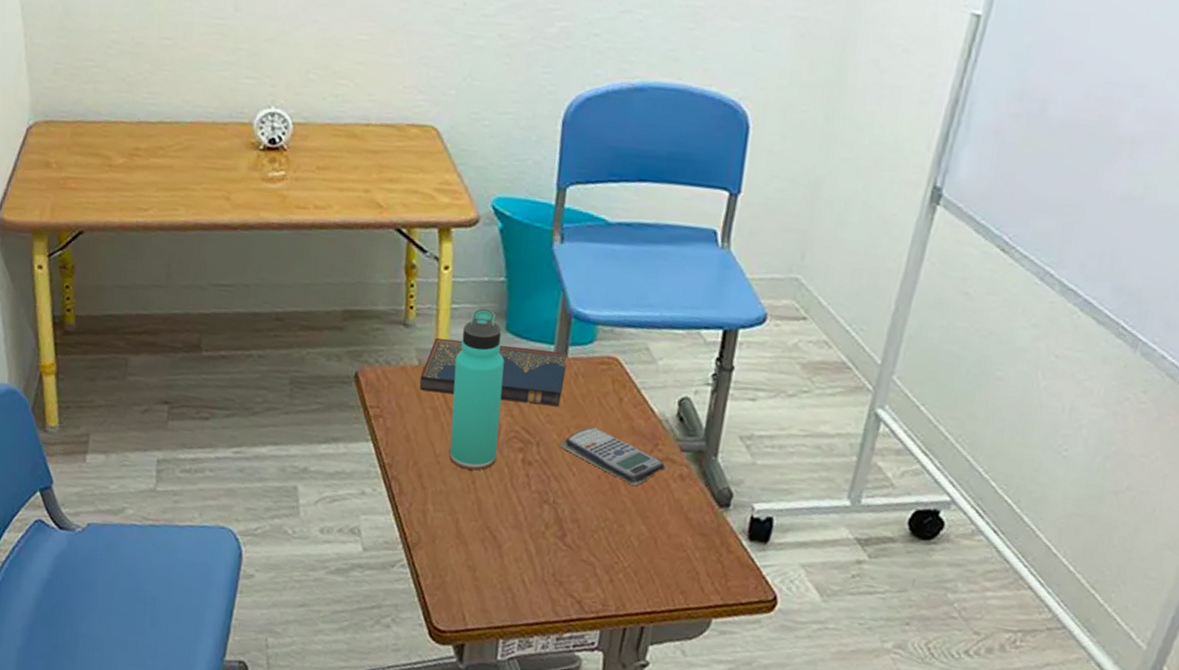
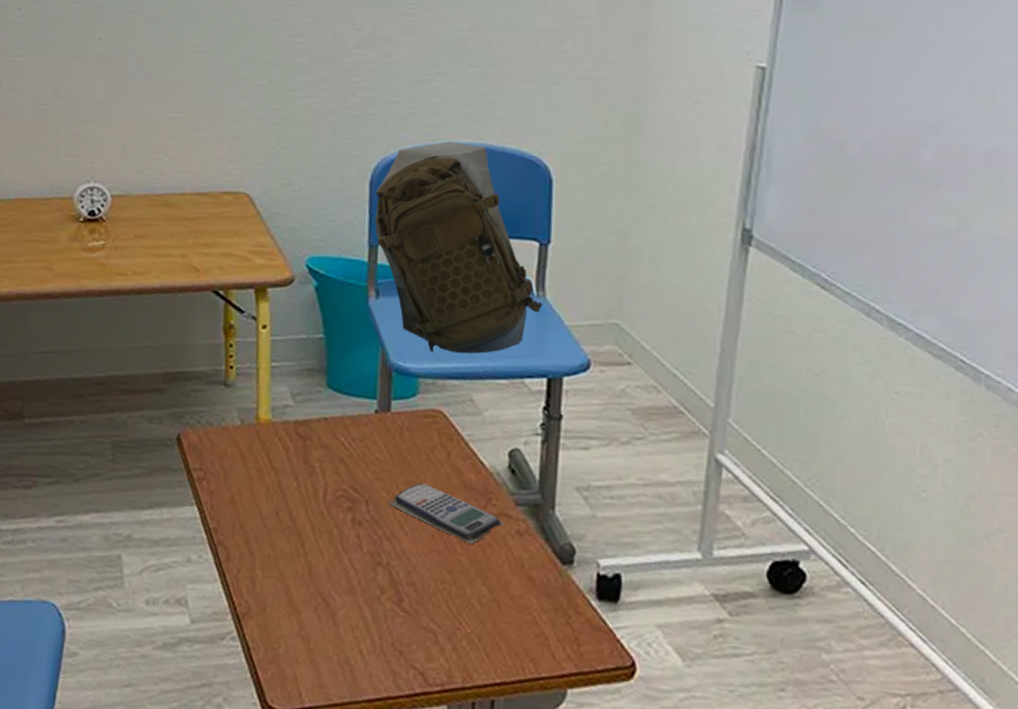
hardcover book: present [419,337,568,406] -> none [242,396,391,462]
thermos bottle: present [449,308,505,471] -> none [276,365,327,533]
backpack: none [564,80,727,303] -> present [374,141,543,354]

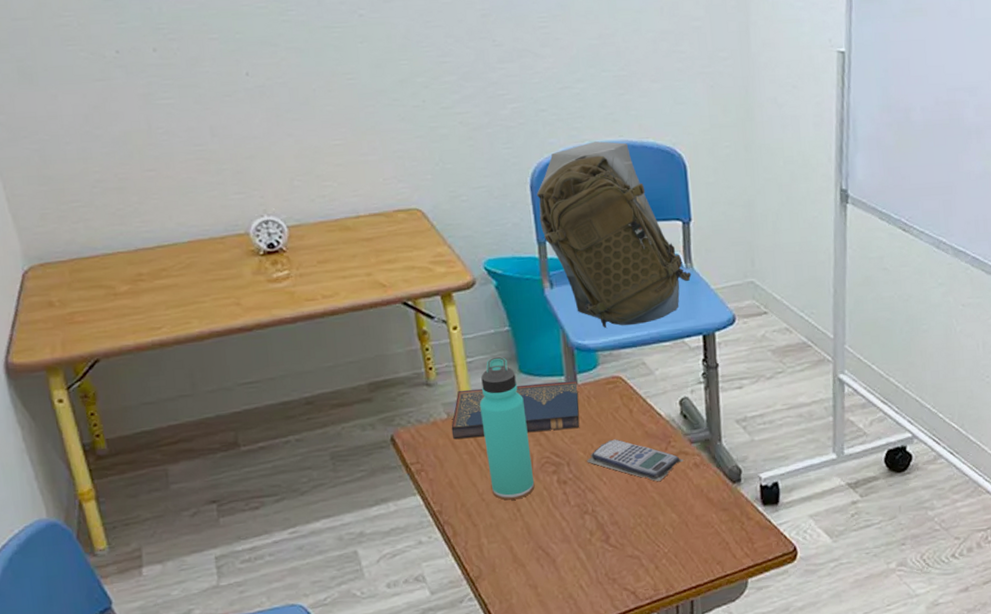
hardcover book: none [242,396,391,462] -> present [451,380,580,439]
thermos bottle: none [276,365,327,533] -> present [480,356,535,500]

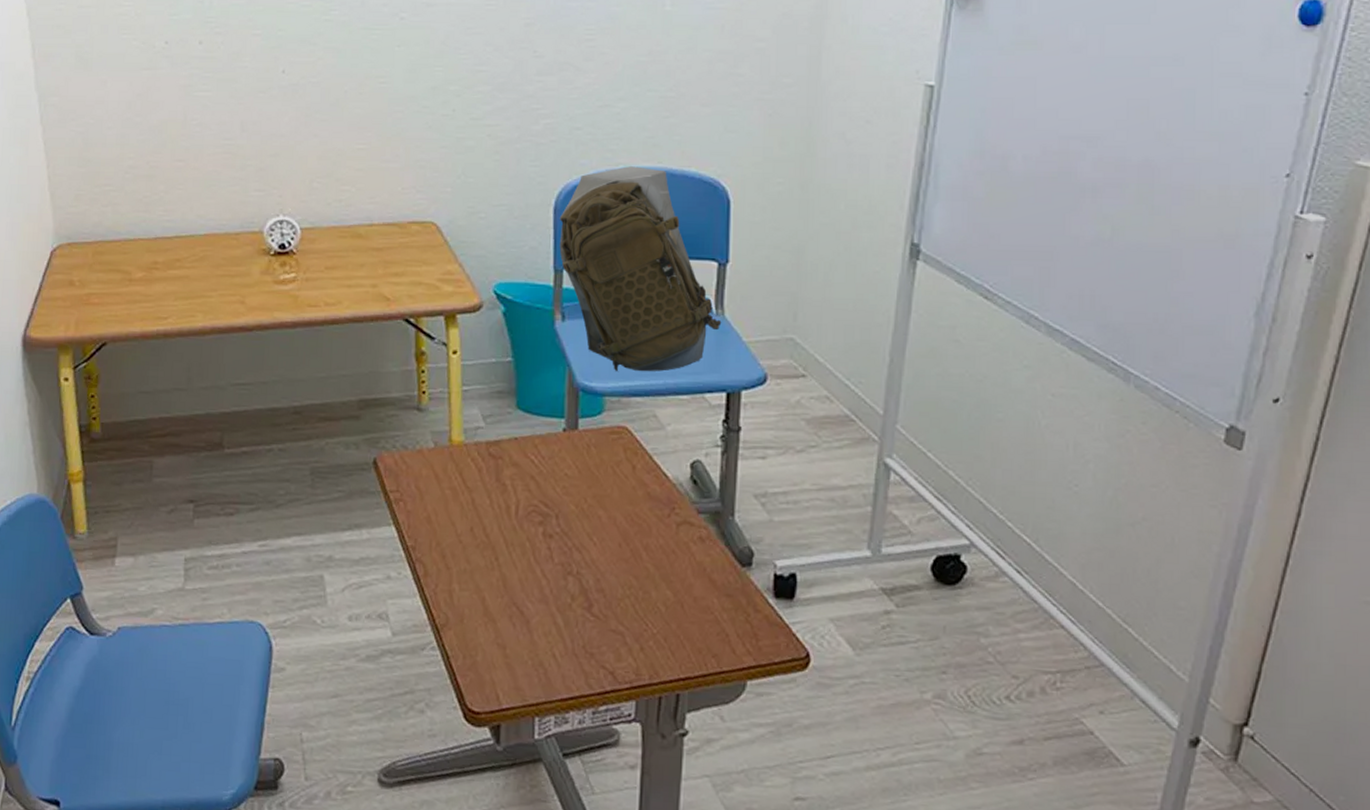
hardcover book: present [451,380,580,439] -> none [436,419,578,477]
thermos bottle: present [480,356,535,500] -> none [470,388,518,547]
calculator: present [586,439,684,481] -> none [578,496,687,551]

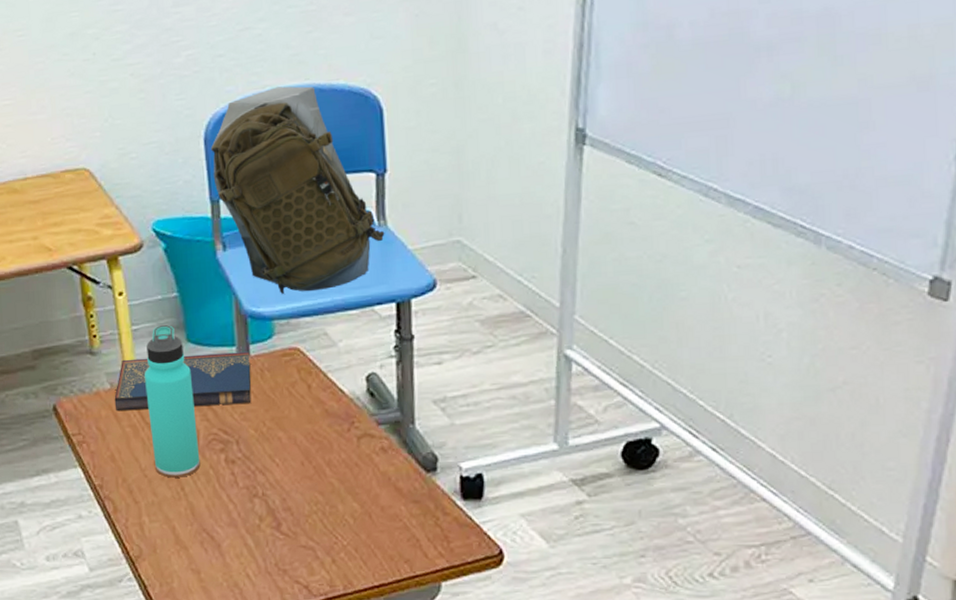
hardcover book: none [436,419,578,477] -> present [114,351,252,410]
thermos bottle: none [470,388,518,547] -> present [144,324,201,478]

